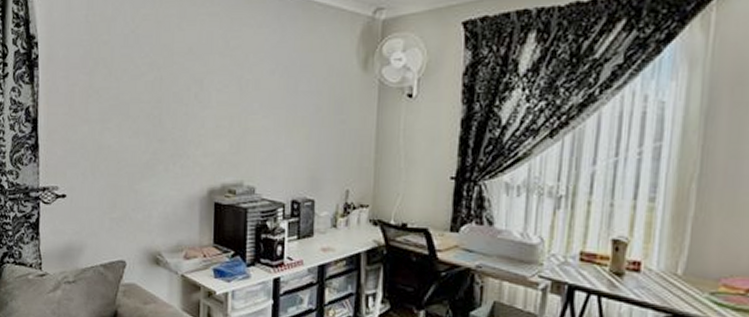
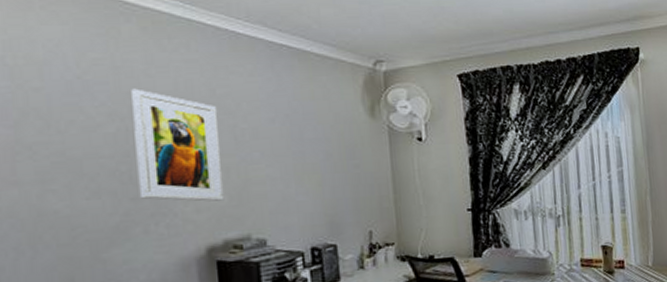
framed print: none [164,41,229,147] -> present [131,88,225,202]

